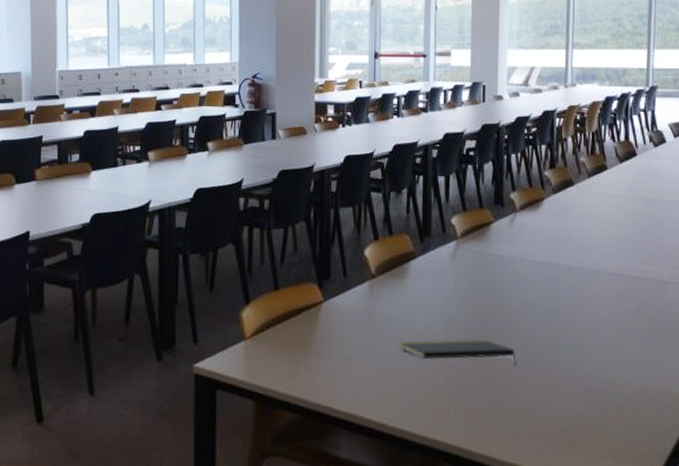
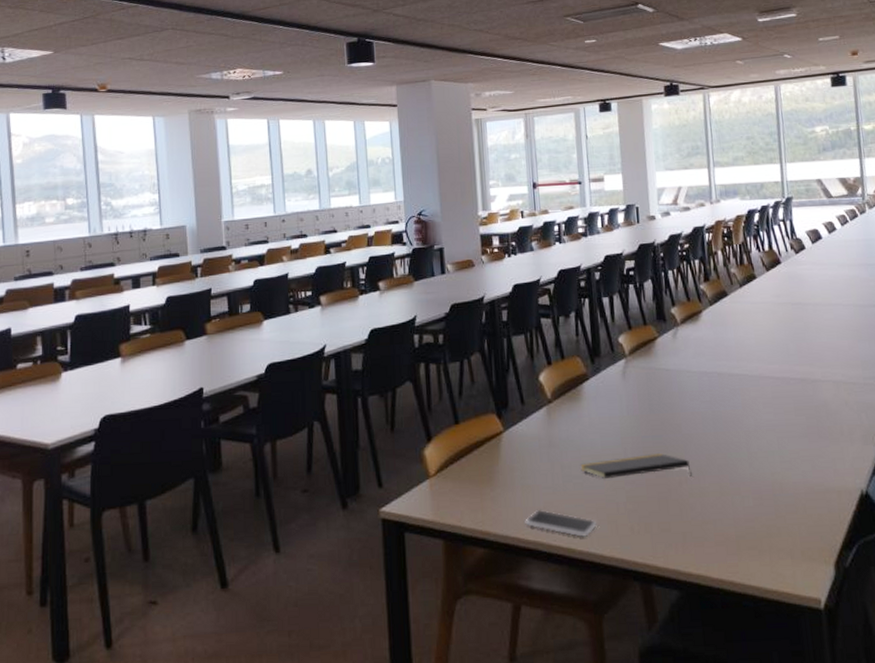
smartphone: none [338,381,412,414] -> present [525,509,597,537]

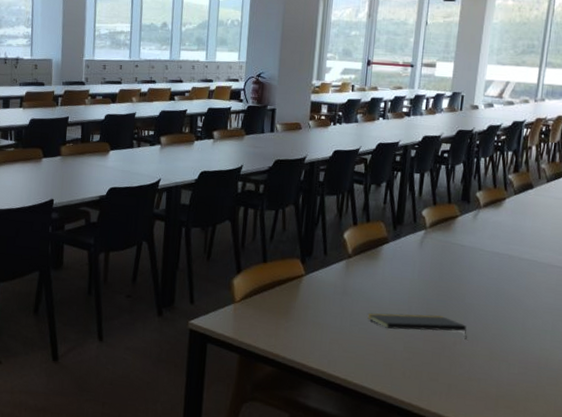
smartphone: present [525,509,597,537] -> none [311,344,374,373]

